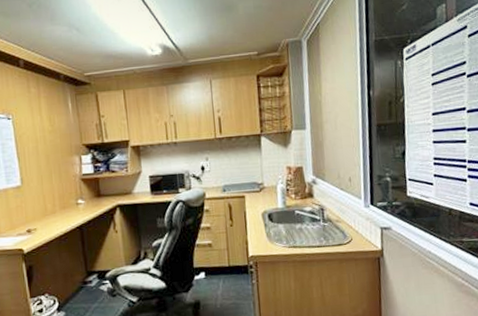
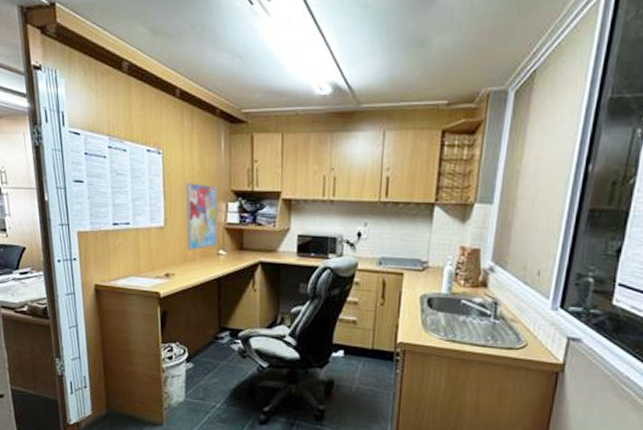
wall art: none [39,142,76,204] -> present [185,182,218,251]

